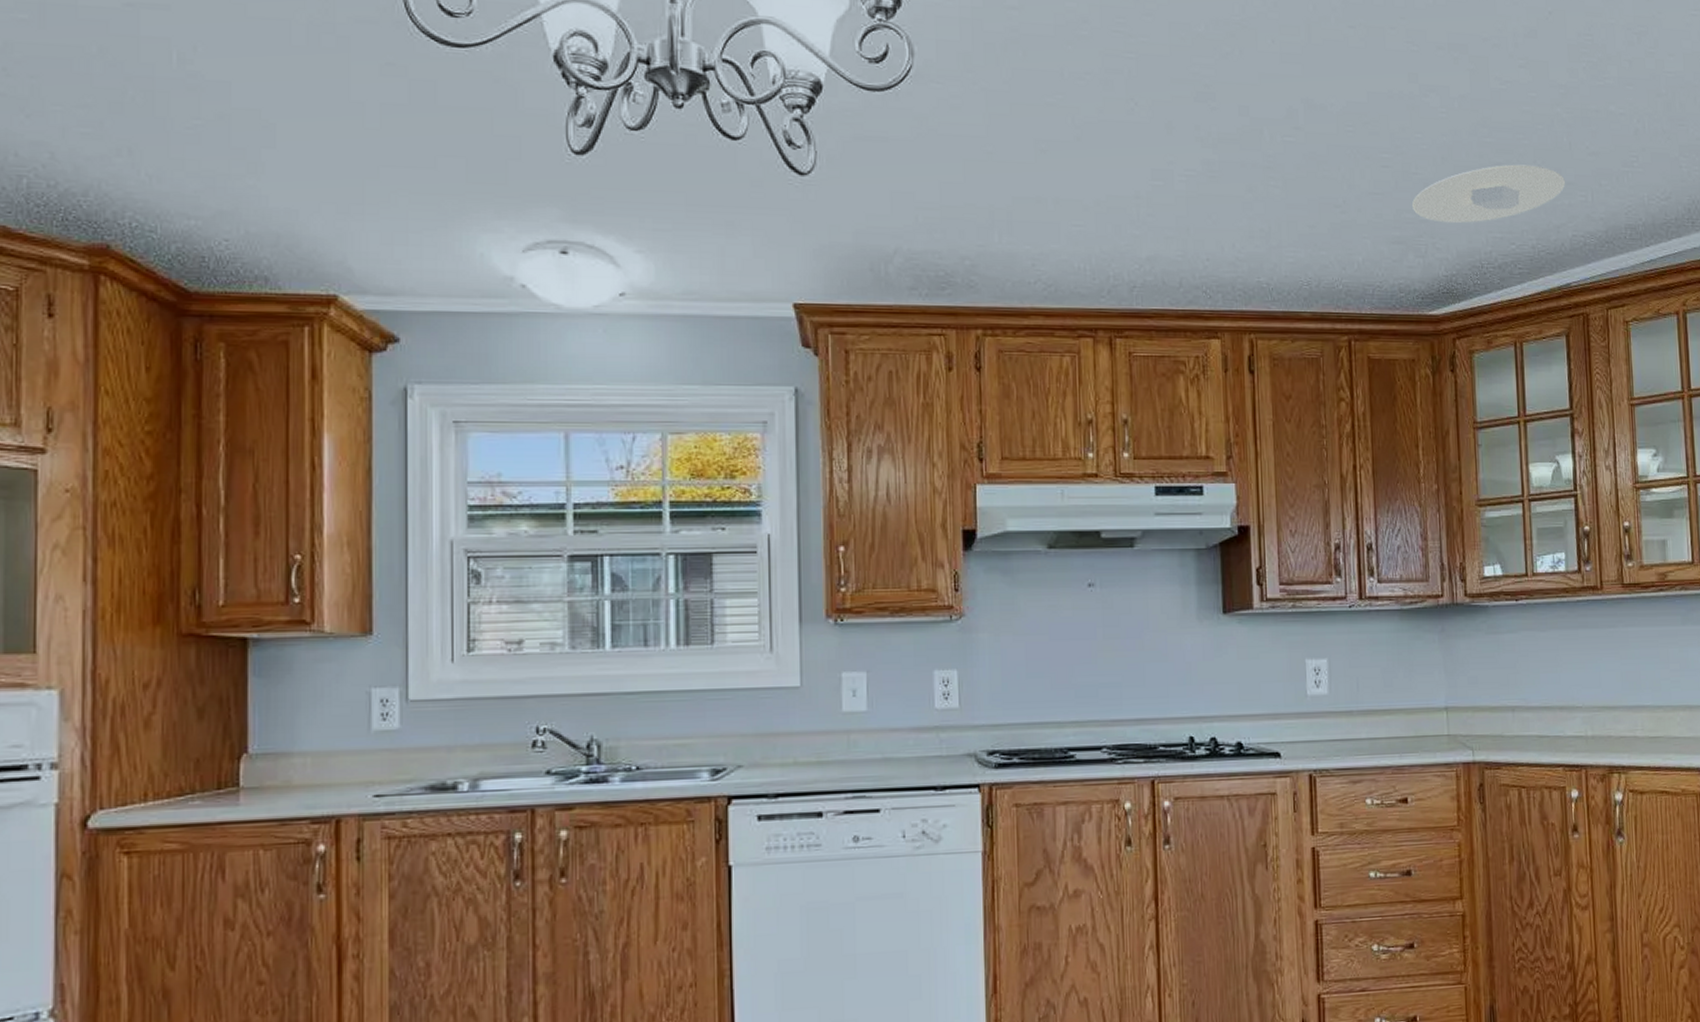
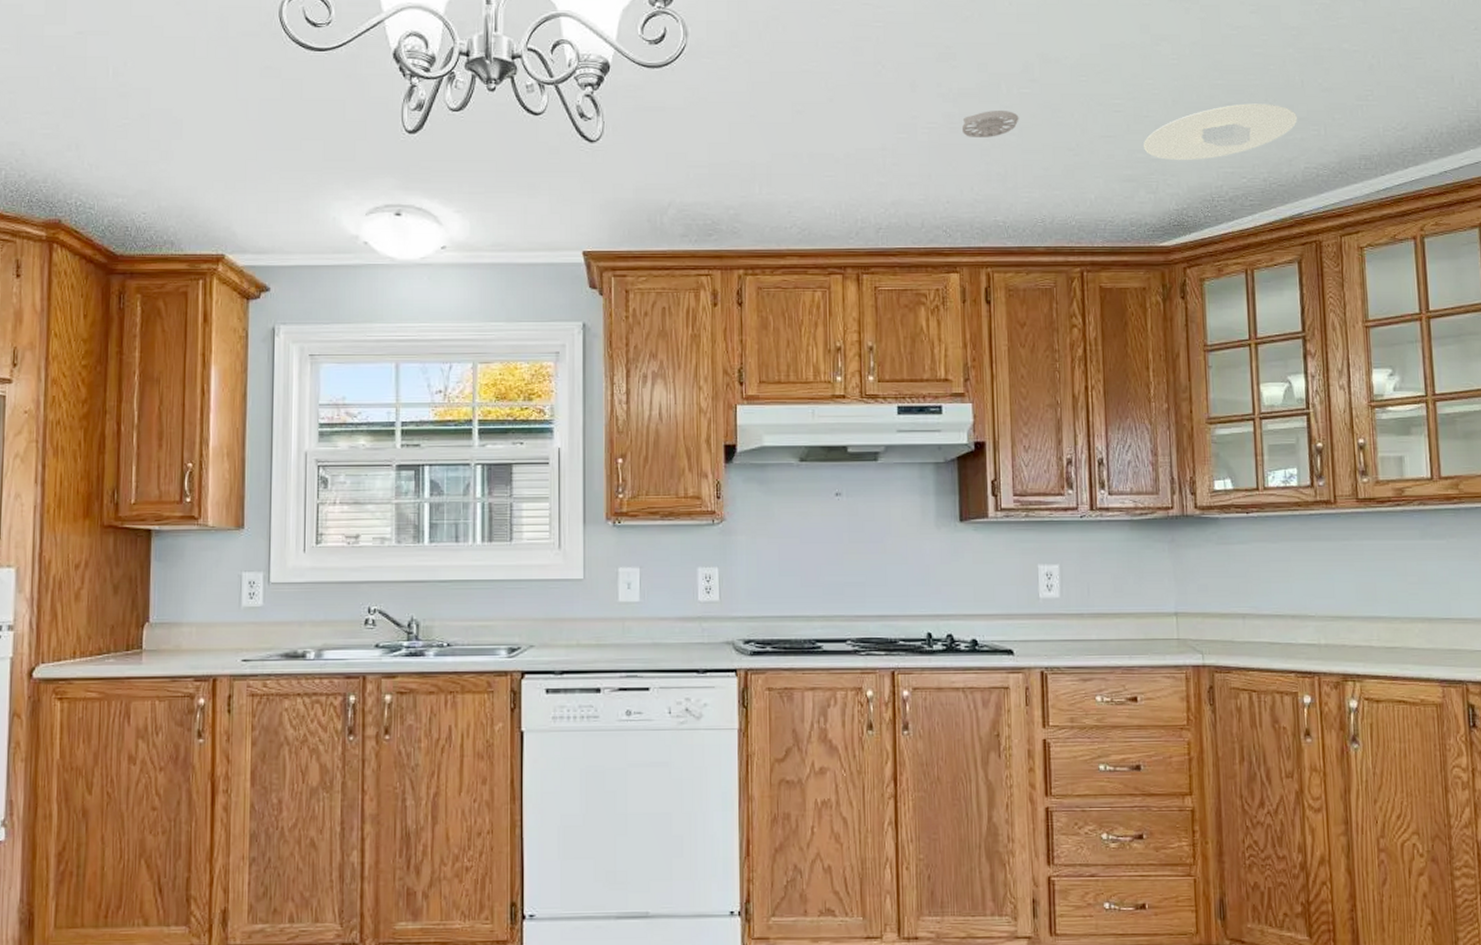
smoke detector: none [1223,159,1283,189] -> present [962,111,1019,137]

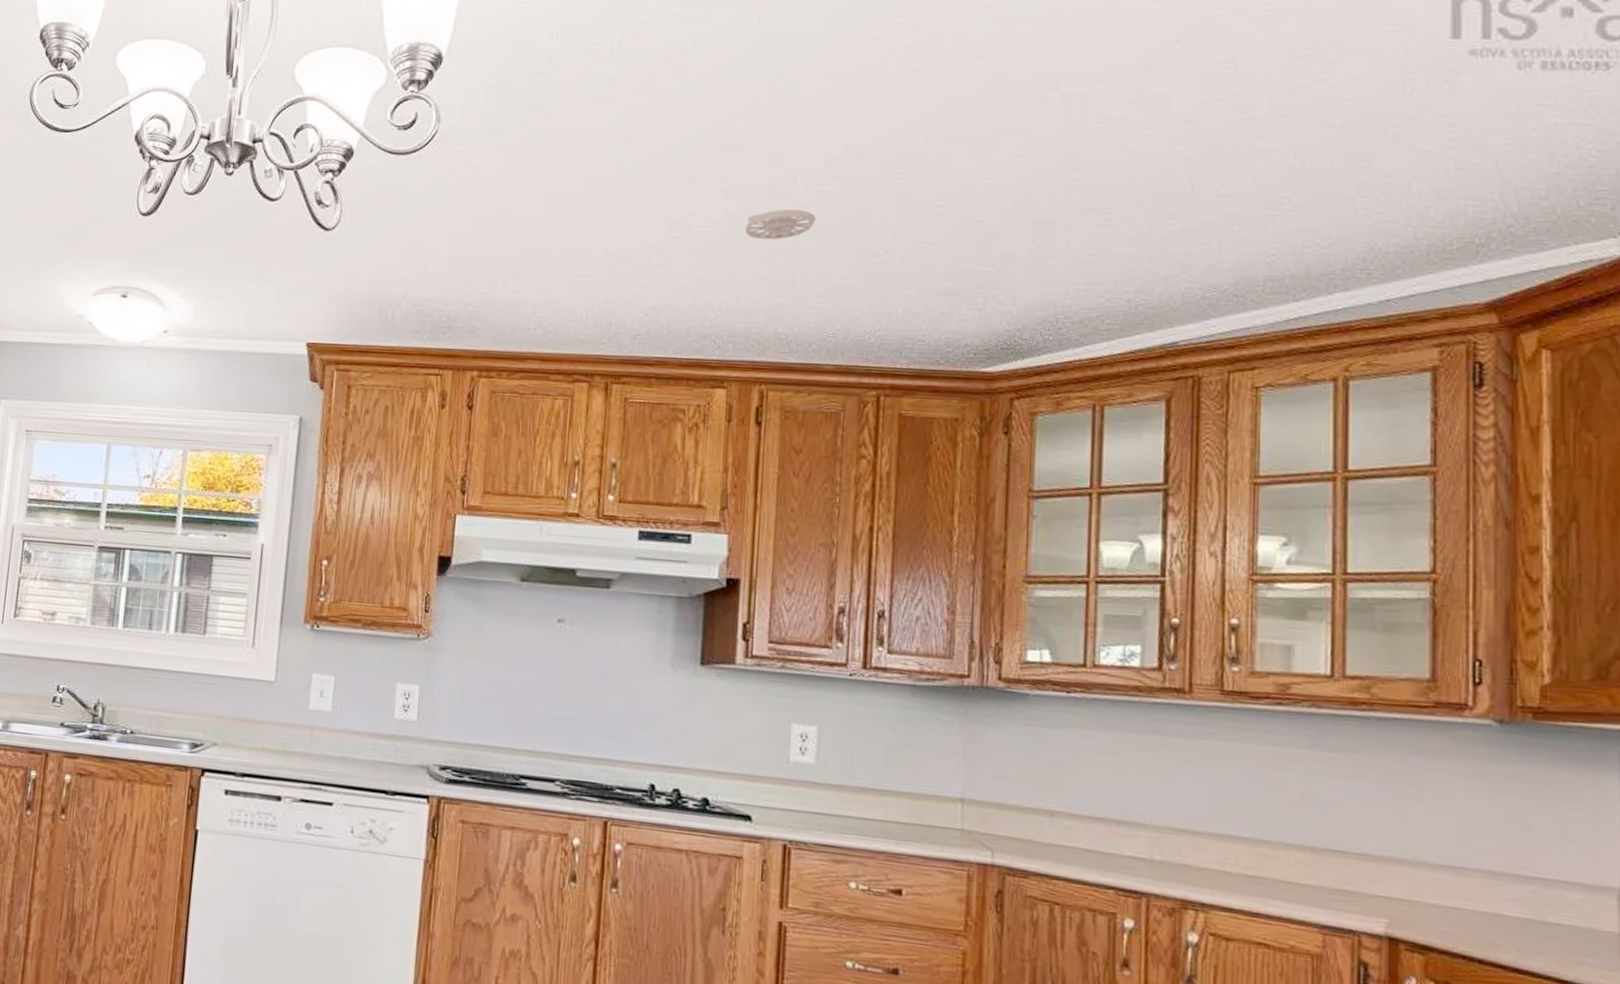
recessed light: present [1144,103,1298,161] -> none [972,209,1183,275]

